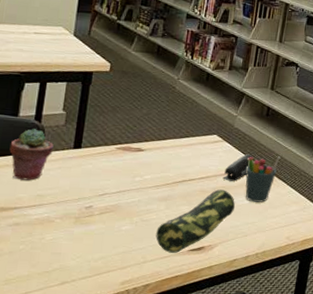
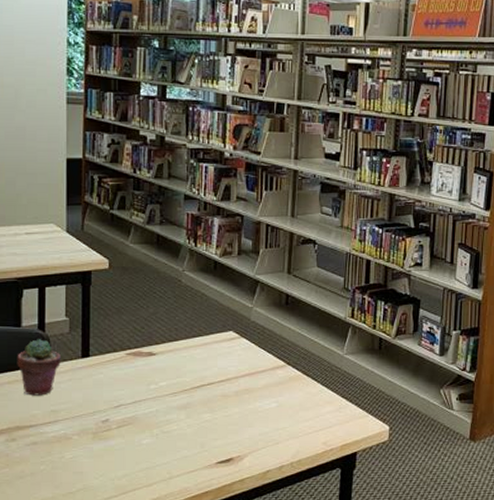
pencil case: present [155,189,235,253] -> none [179,393,261,466]
stapler: present [223,154,255,181] -> none [244,351,277,382]
pen holder: present [245,156,280,202] -> none [269,350,307,405]

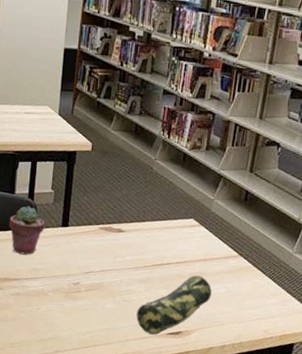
pencil case: none [179,393,261,466] -> present [136,275,212,335]

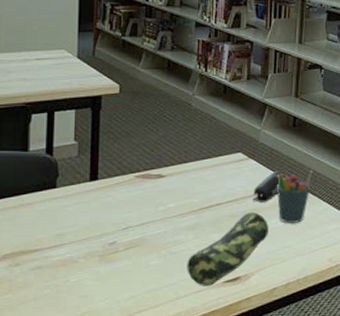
potted succulent: present [9,206,45,255] -> none [23,163,68,220]
stapler: none [199,241,232,268] -> present [252,171,285,202]
pen holder: none [222,243,259,292] -> present [276,170,313,223]

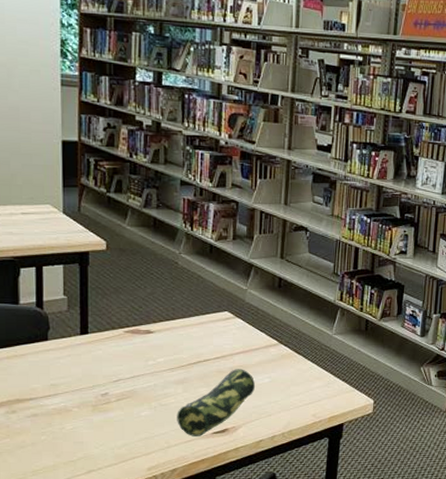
stapler: present [252,171,285,202] -> none [239,330,270,359]
pen holder: present [276,170,313,223] -> none [262,330,298,380]

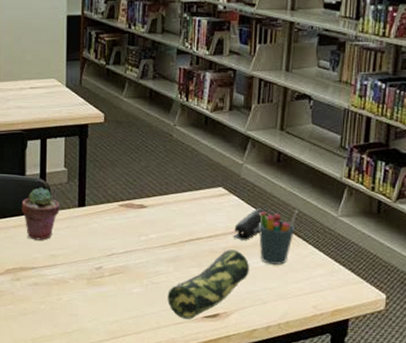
potted succulent: none [15,316,60,370] -> present [21,187,60,240]
stapler: none [239,330,270,359] -> present [233,209,267,240]
pen holder: none [262,330,298,380] -> present [258,210,298,265]

